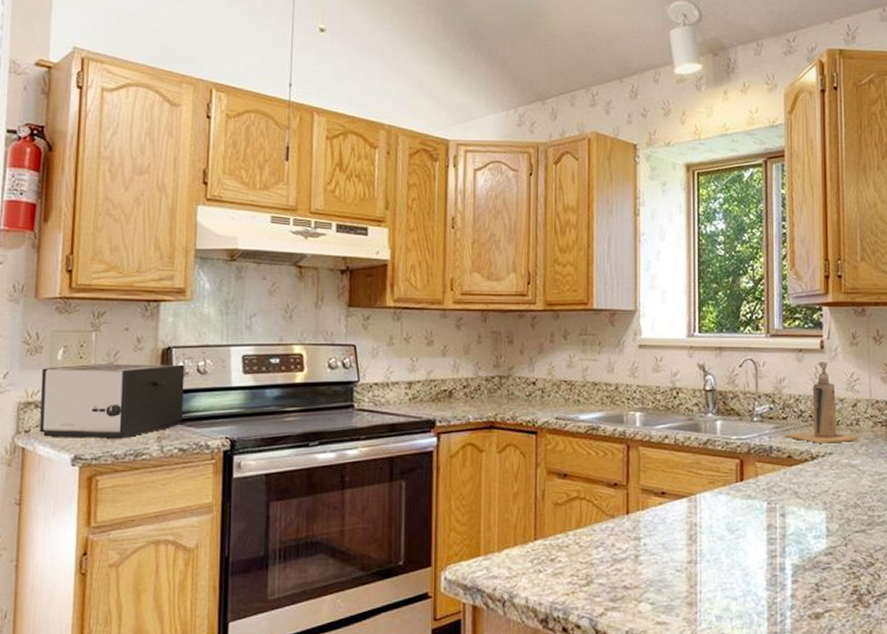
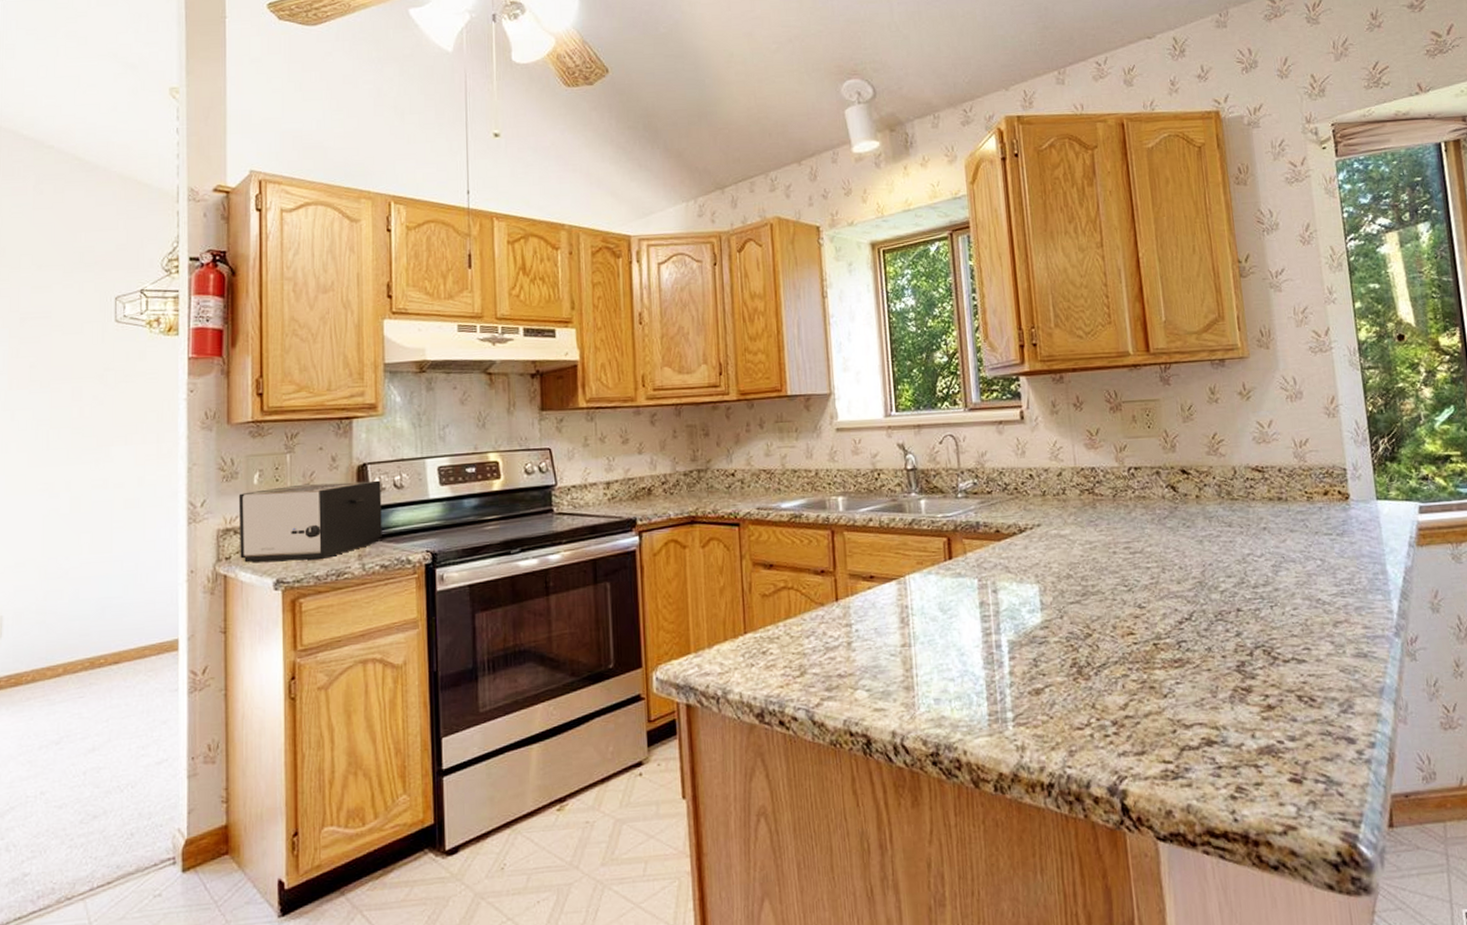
soap dispenser: present [785,362,858,443] -> none [991,432,1066,516]

